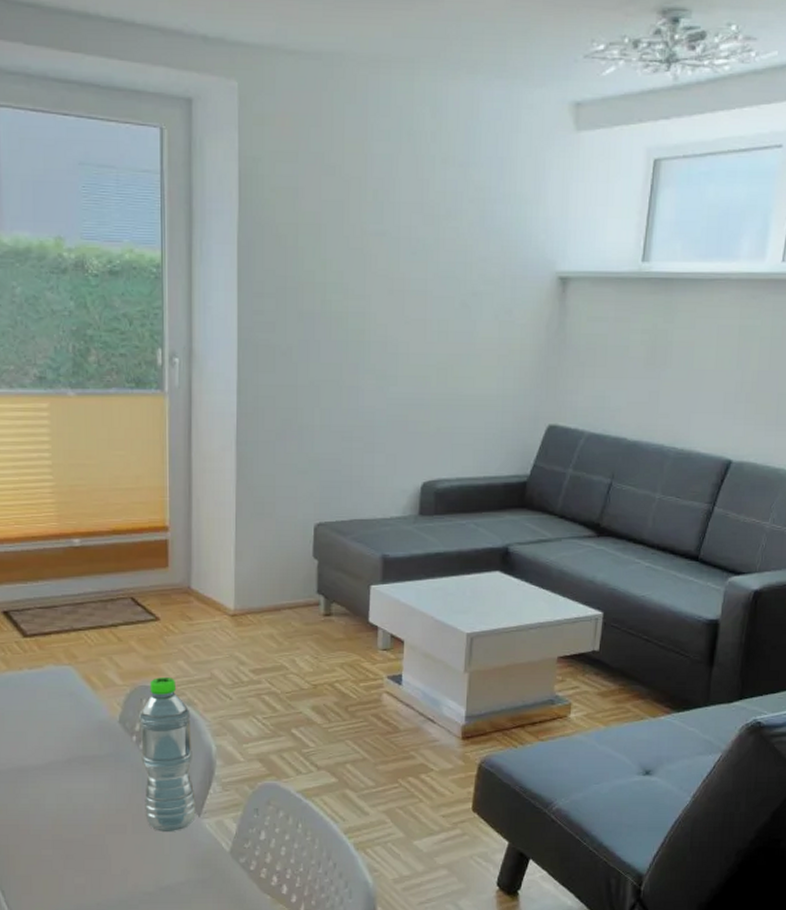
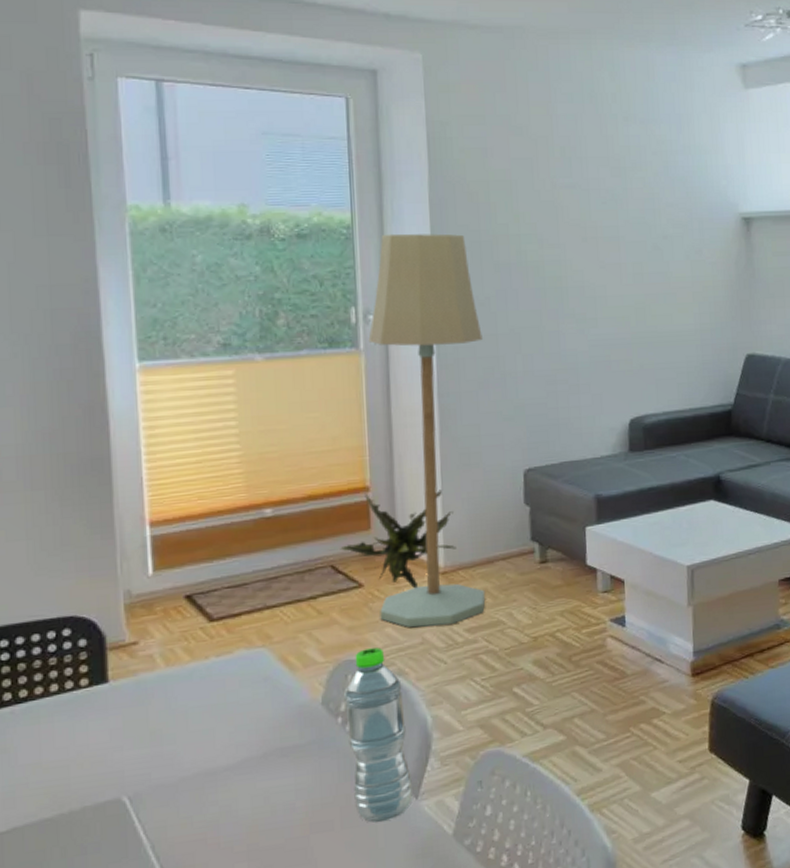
plant: none [140,532,247,627] -> present [340,490,457,589]
floor lamp: none [173,275,282,665] -> present [368,233,486,628]

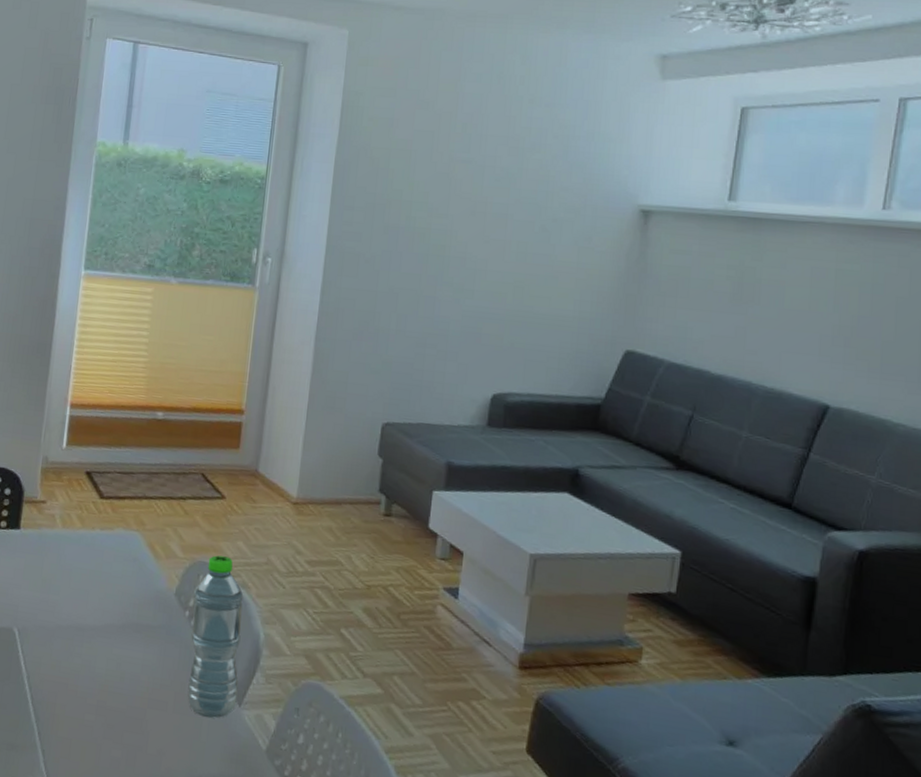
plant: present [340,490,457,589] -> none [211,415,312,512]
floor lamp: present [368,233,486,628] -> none [235,187,364,554]

